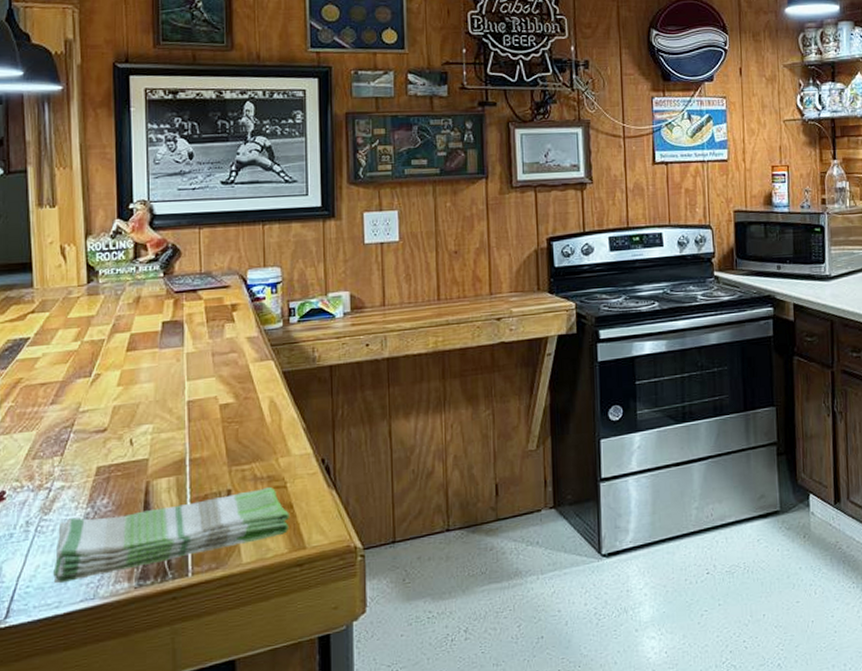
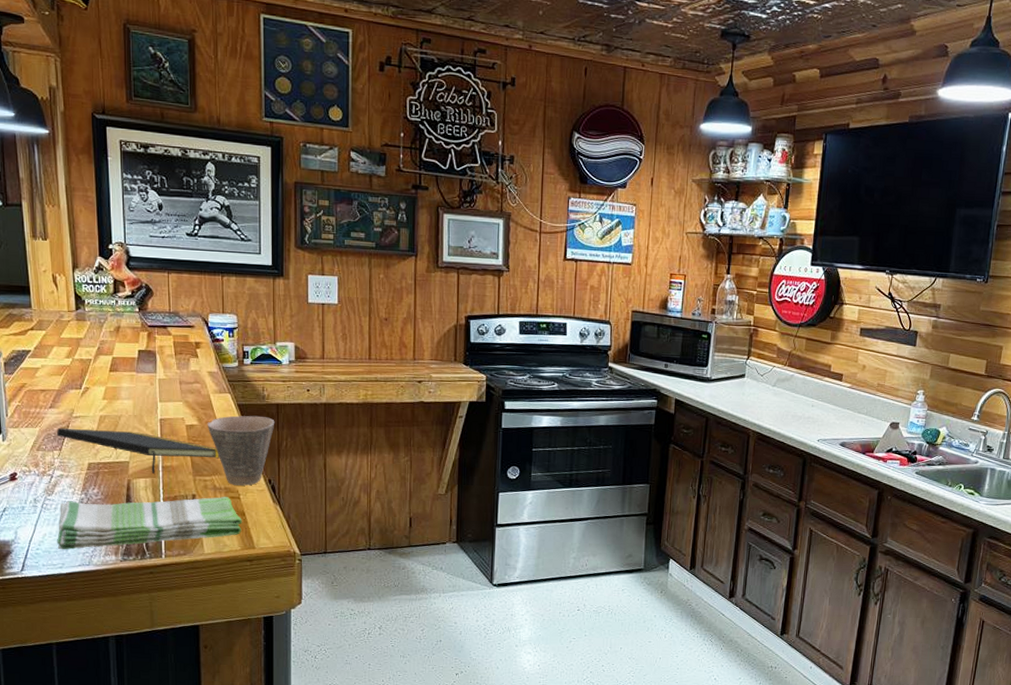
notepad: none [57,420,261,470] -> present [56,428,220,474]
cup: none [245,382,328,472] -> present [207,415,275,486]

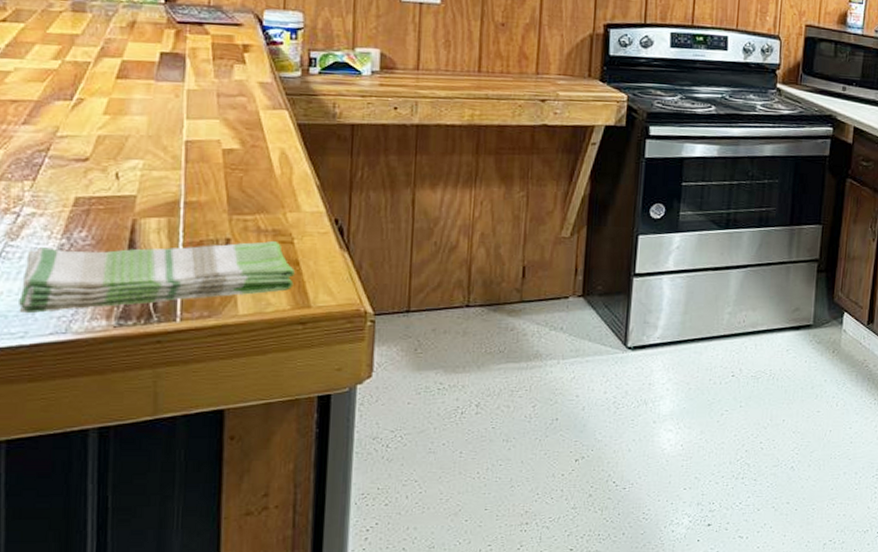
notepad: present [56,428,220,474] -> none [29,151,268,211]
cup: present [207,415,275,486] -> none [252,138,348,227]

